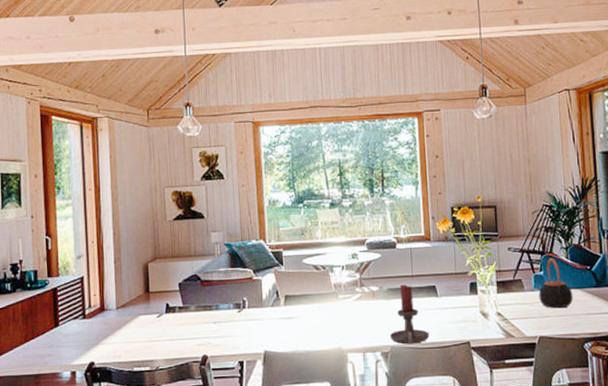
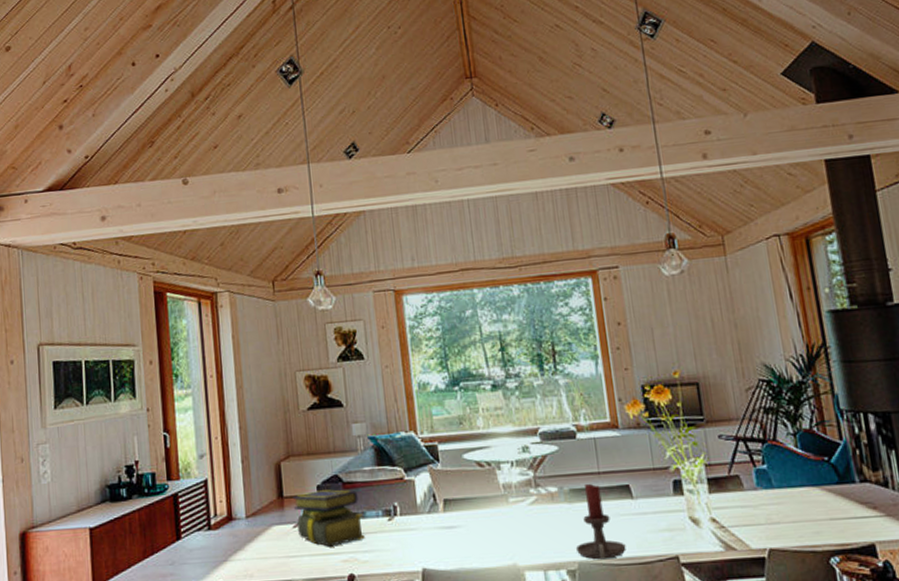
stack of books: none [157,286,218,333] -> present [292,489,365,547]
teapot: present [539,258,573,309] -> none [763,447,810,513]

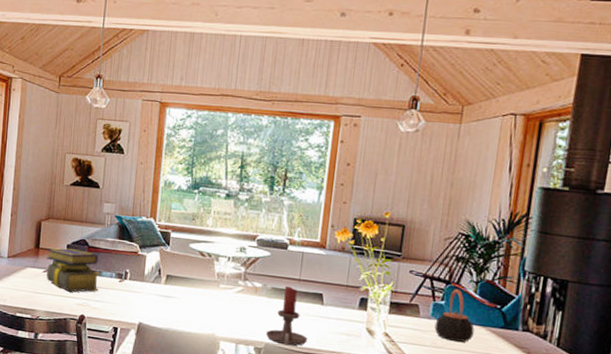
teapot: none [763,447,810,513] -> present [434,289,475,342]

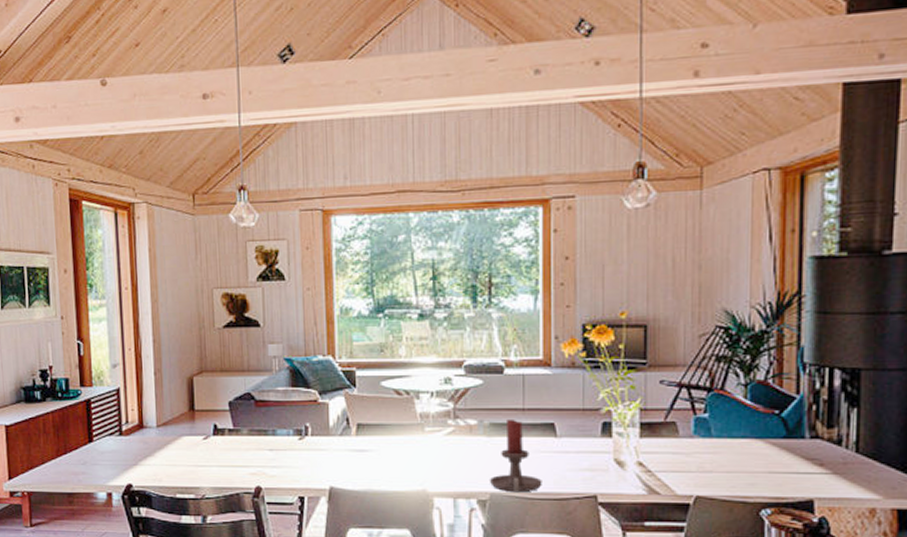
stack of books: present [46,248,100,292] -> none [204,406,274,460]
teapot: present [434,289,475,342] -> none [699,397,750,463]

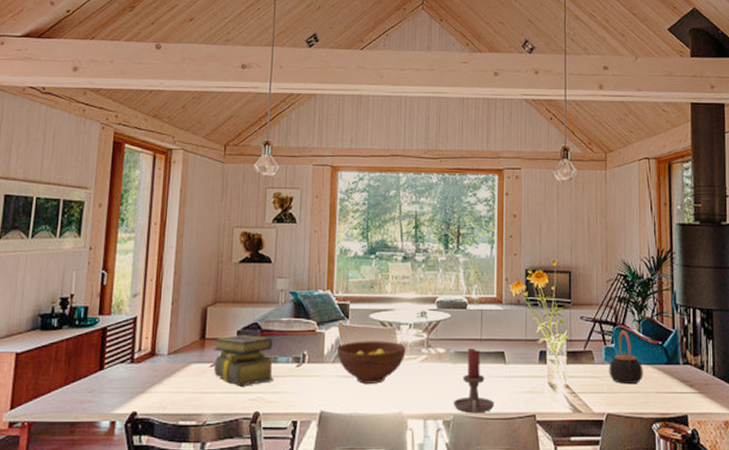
stack of books: none [204,406,274,460] -> present [213,335,275,386]
fruit bowl: none [344,411,428,458] -> present [336,341,406,384]
teapot: none [699,397,750,463] -> present [609,330,643,385]

